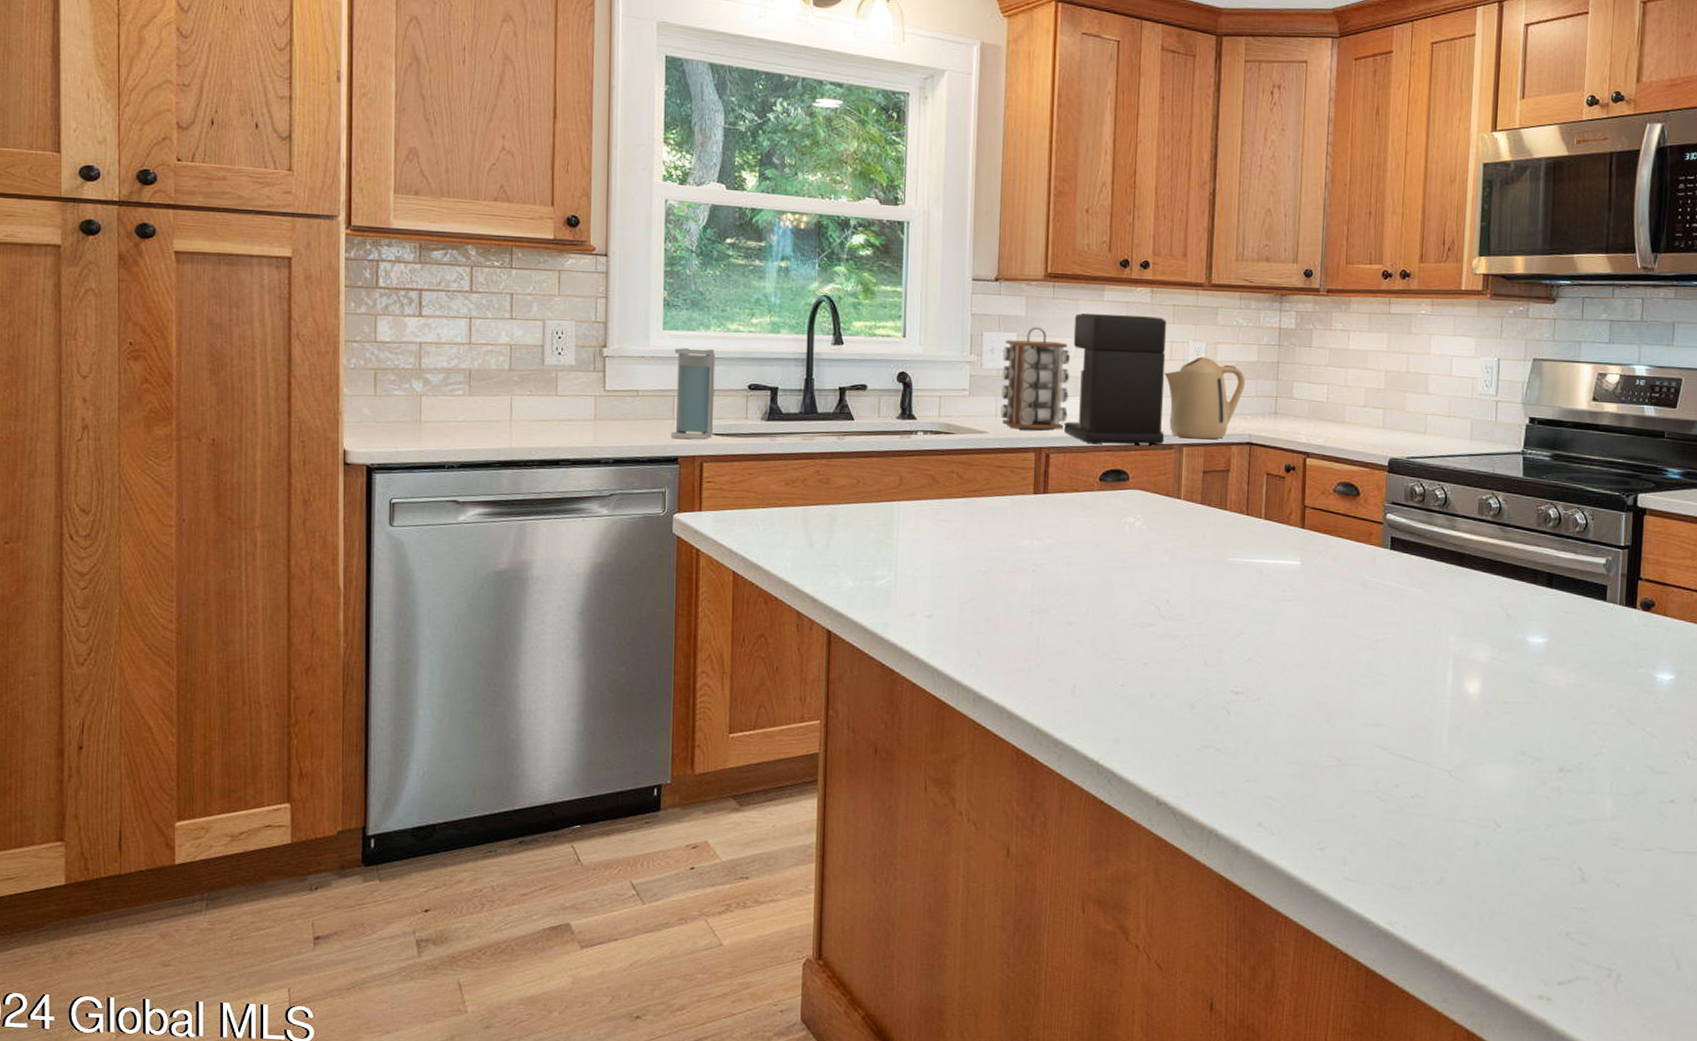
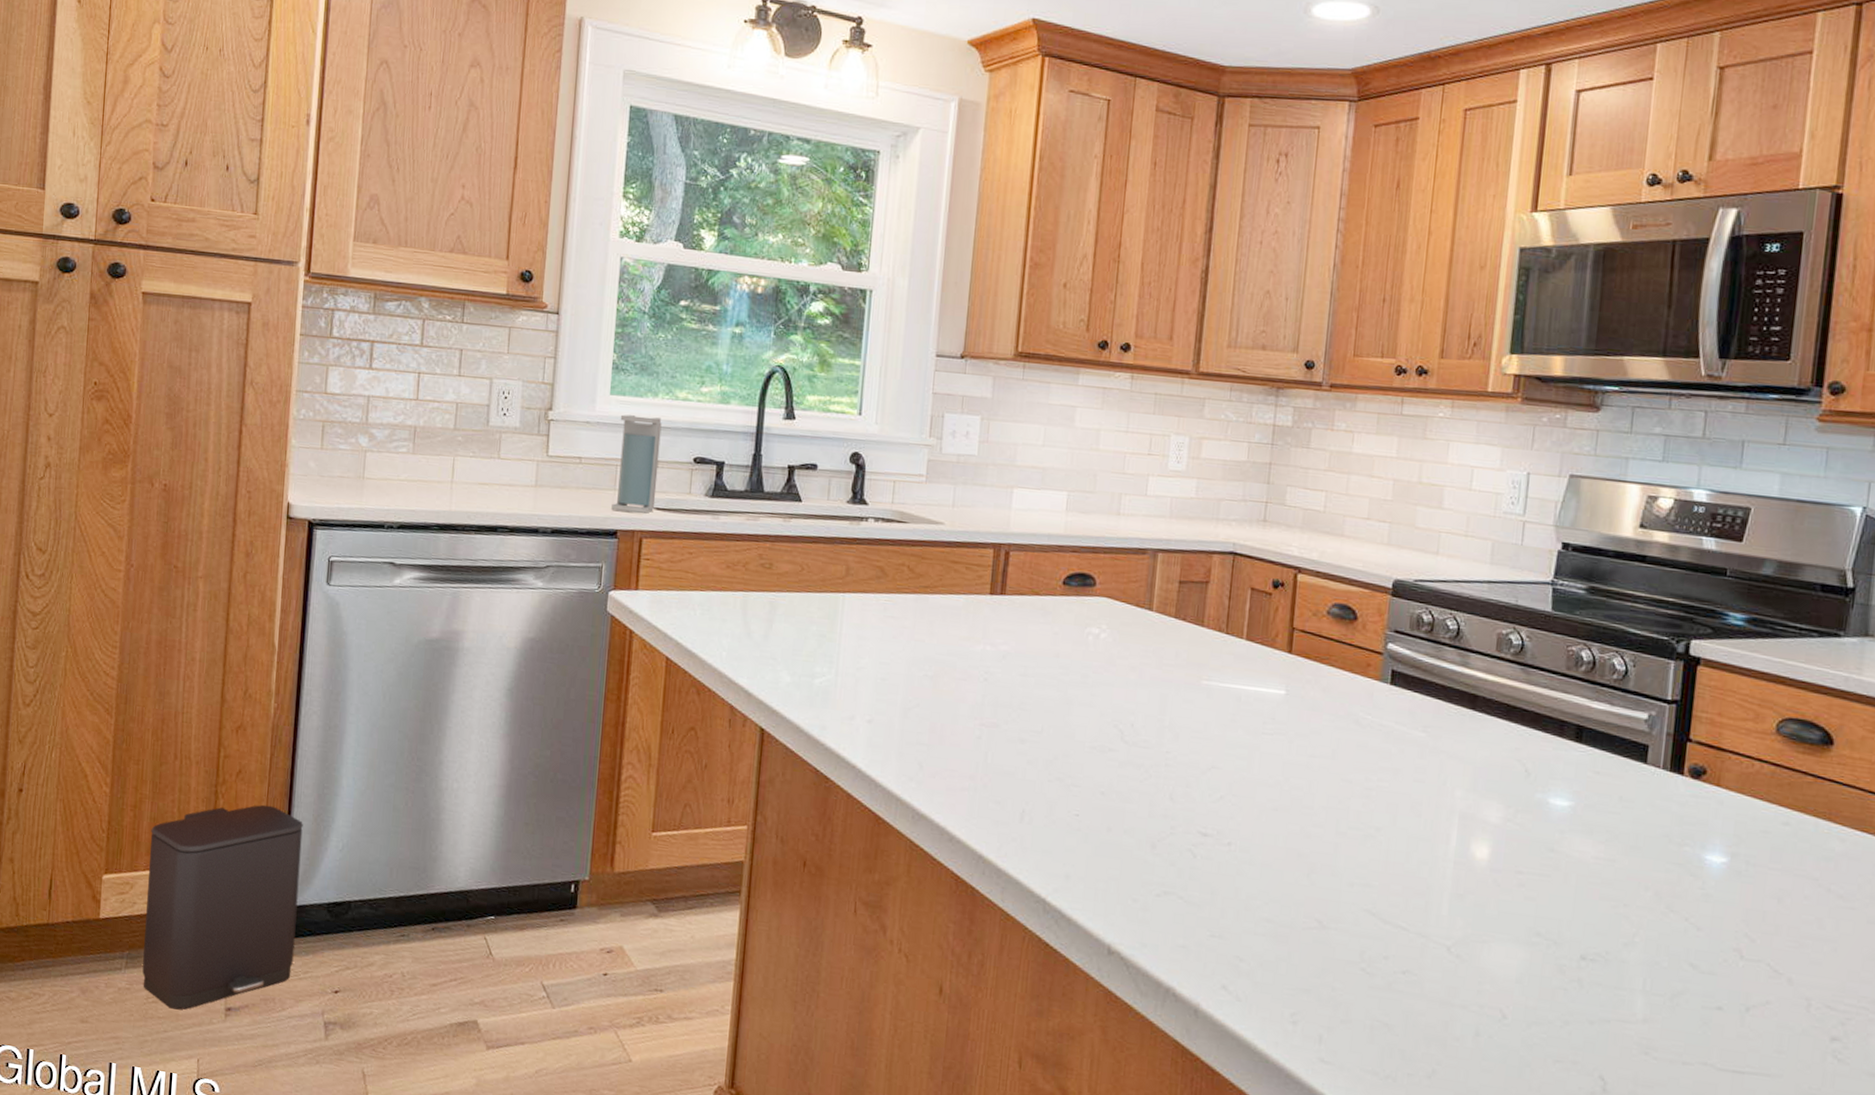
pedal bin: none [223,740,381,944] -> present [142,805,303,1010]
spice rack: present [1000,326,1070,431] -> none [958,409,1038,526]
coffee maker: present [1064,313,1167,445] -> none [1027,398,1147,548]
kettle: present [1164,357,1246,440] -> none [1140,452,1233,547]

